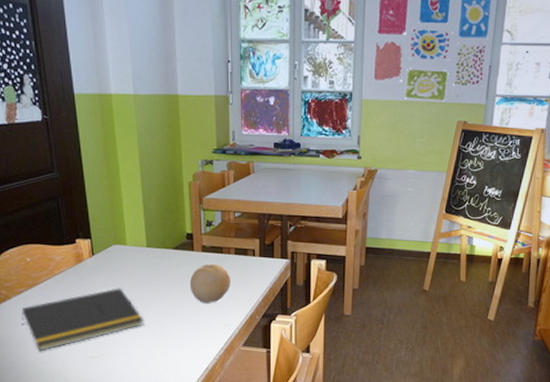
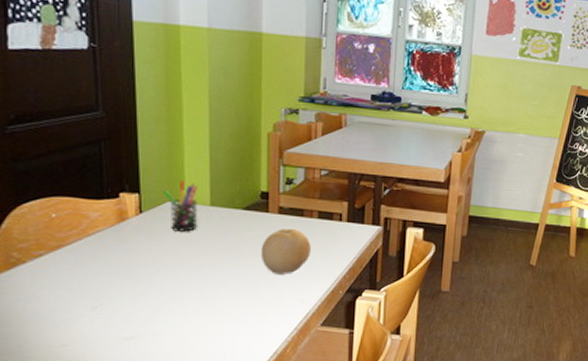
notepad: present [21,288,144,351] -> none [36,253,200,330]
pen holder: none [109,226,139,270] -> present [163,180,198,232]

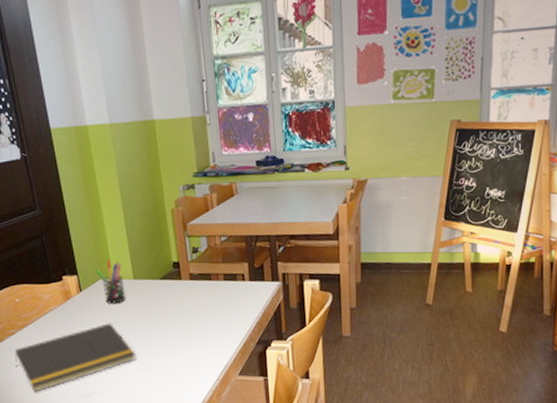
notepad: none [36,253,200,330] -> present [14,323,136,392]
fruit: present [260,228,311,274] -> none [179,291,222,333]

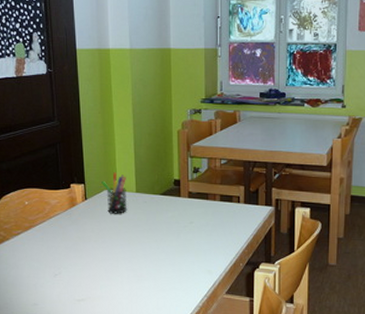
notepad: present [14,323,136,392] -> none [16,232,130,292]

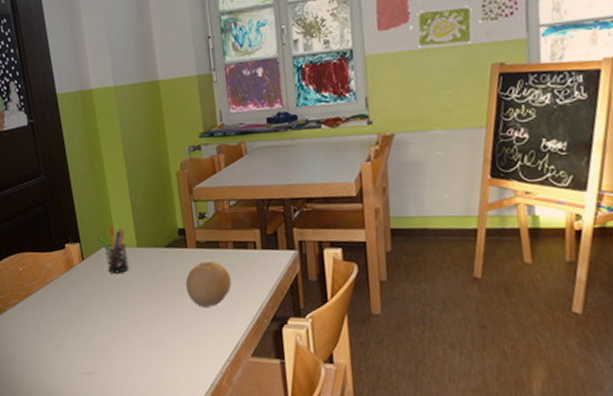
fruit: none [175,209,215,249] -> present [185,260,231,307]

